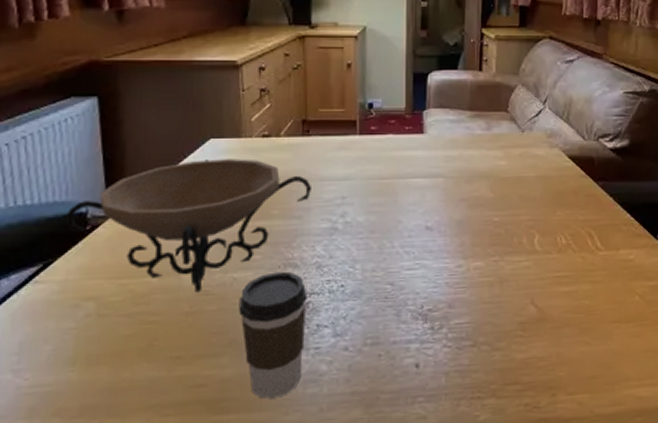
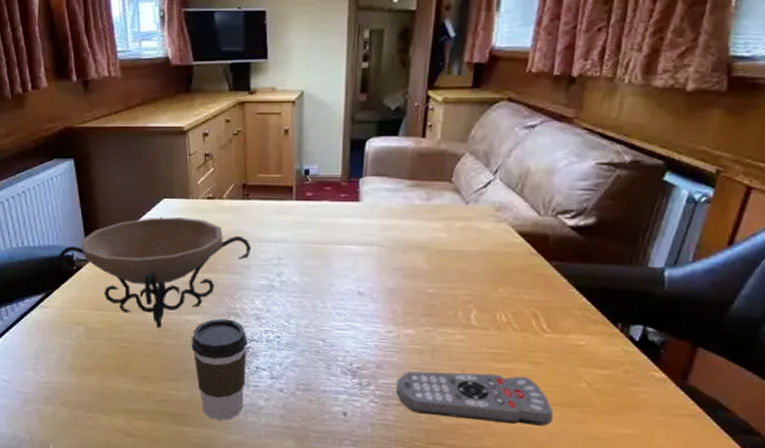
remote control: none [468,297,615,352] -> present [395,371,553,426]

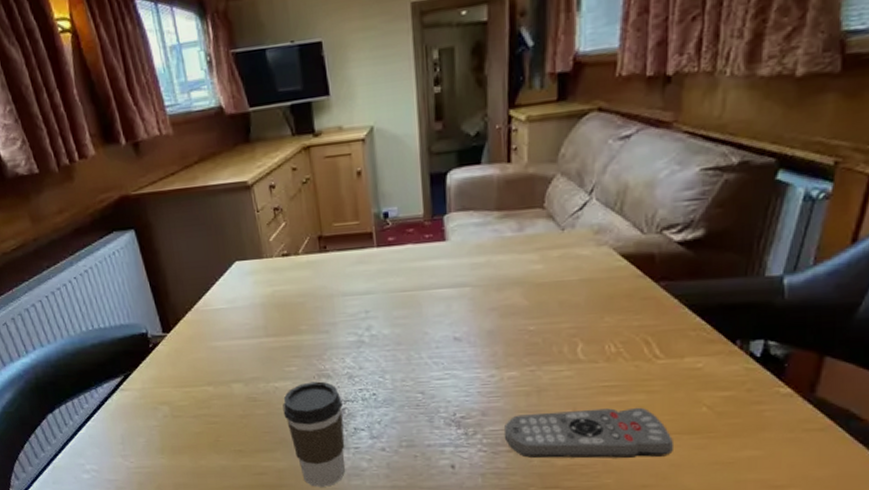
decorative bowl: present [58,217,251,329] -> none [131,279,335,400]

